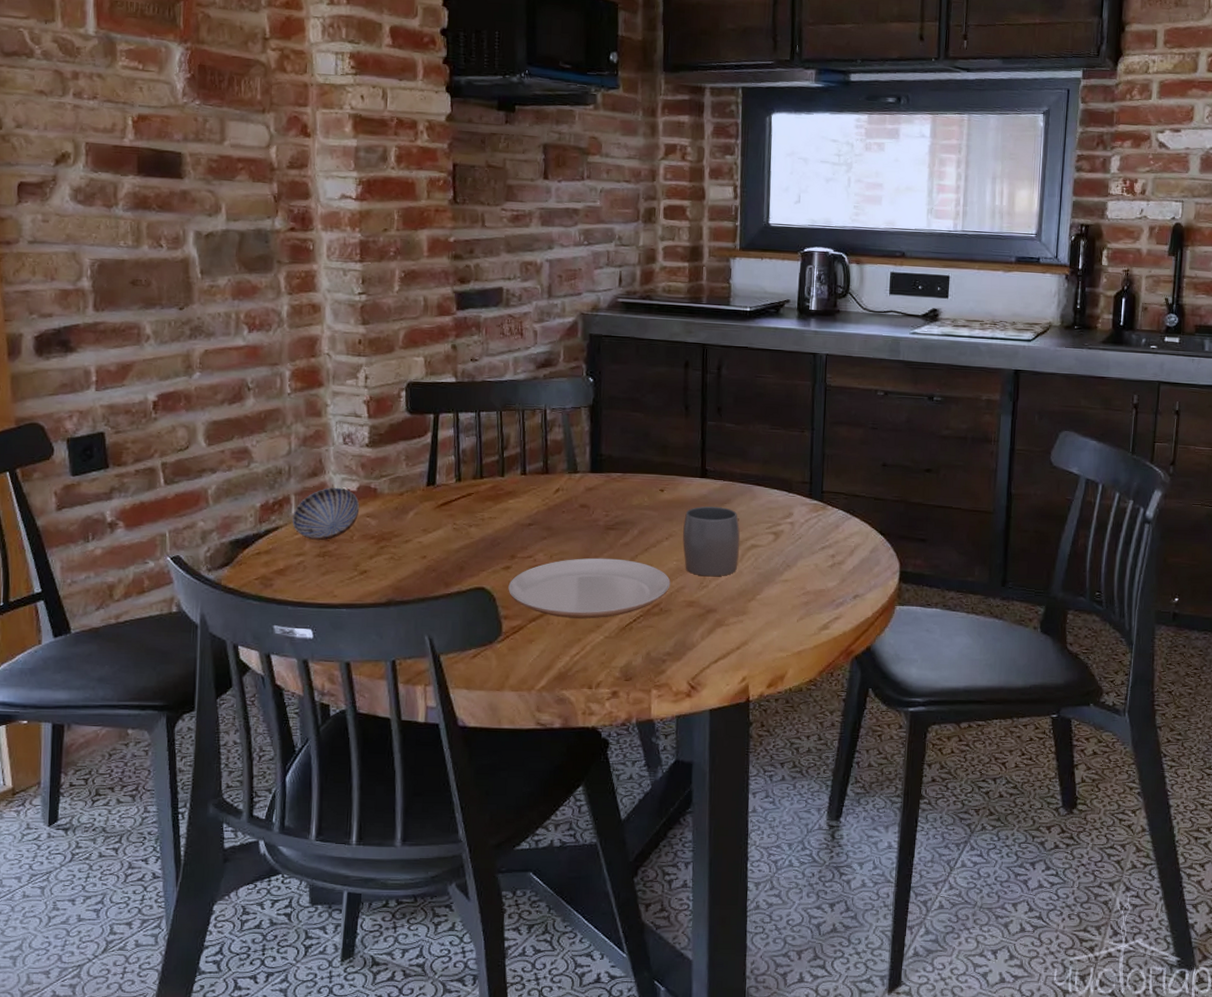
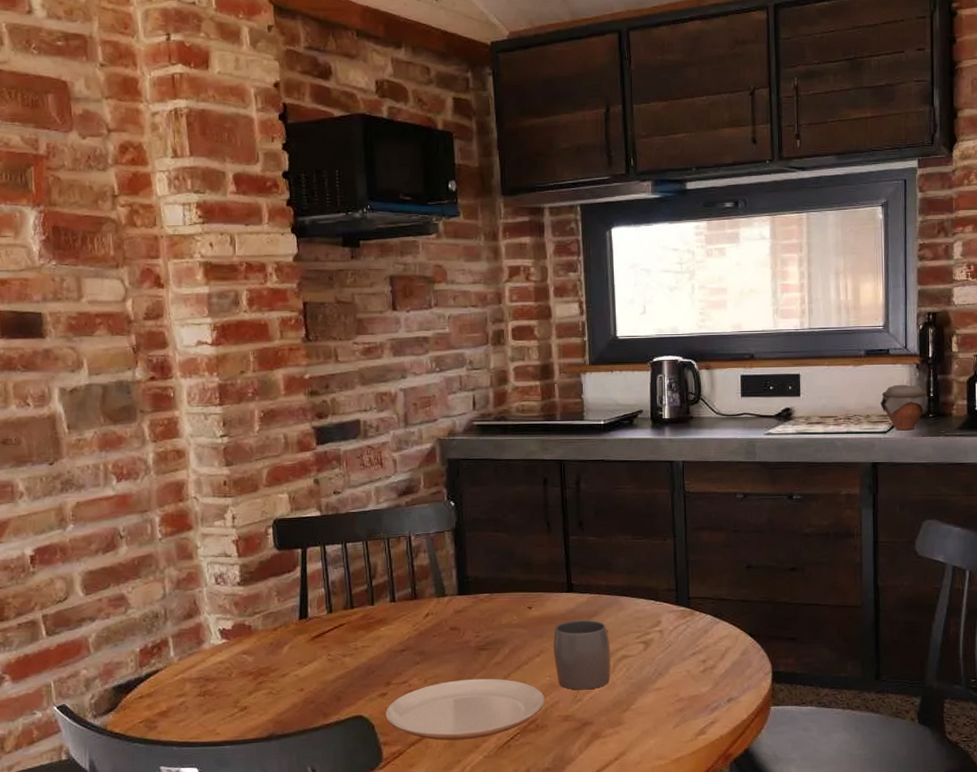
bowl: present [292,487,360,541] -> none [171,627,236,681]
jar: none [1027,293,1075,341] -> present [880,384,928,431]

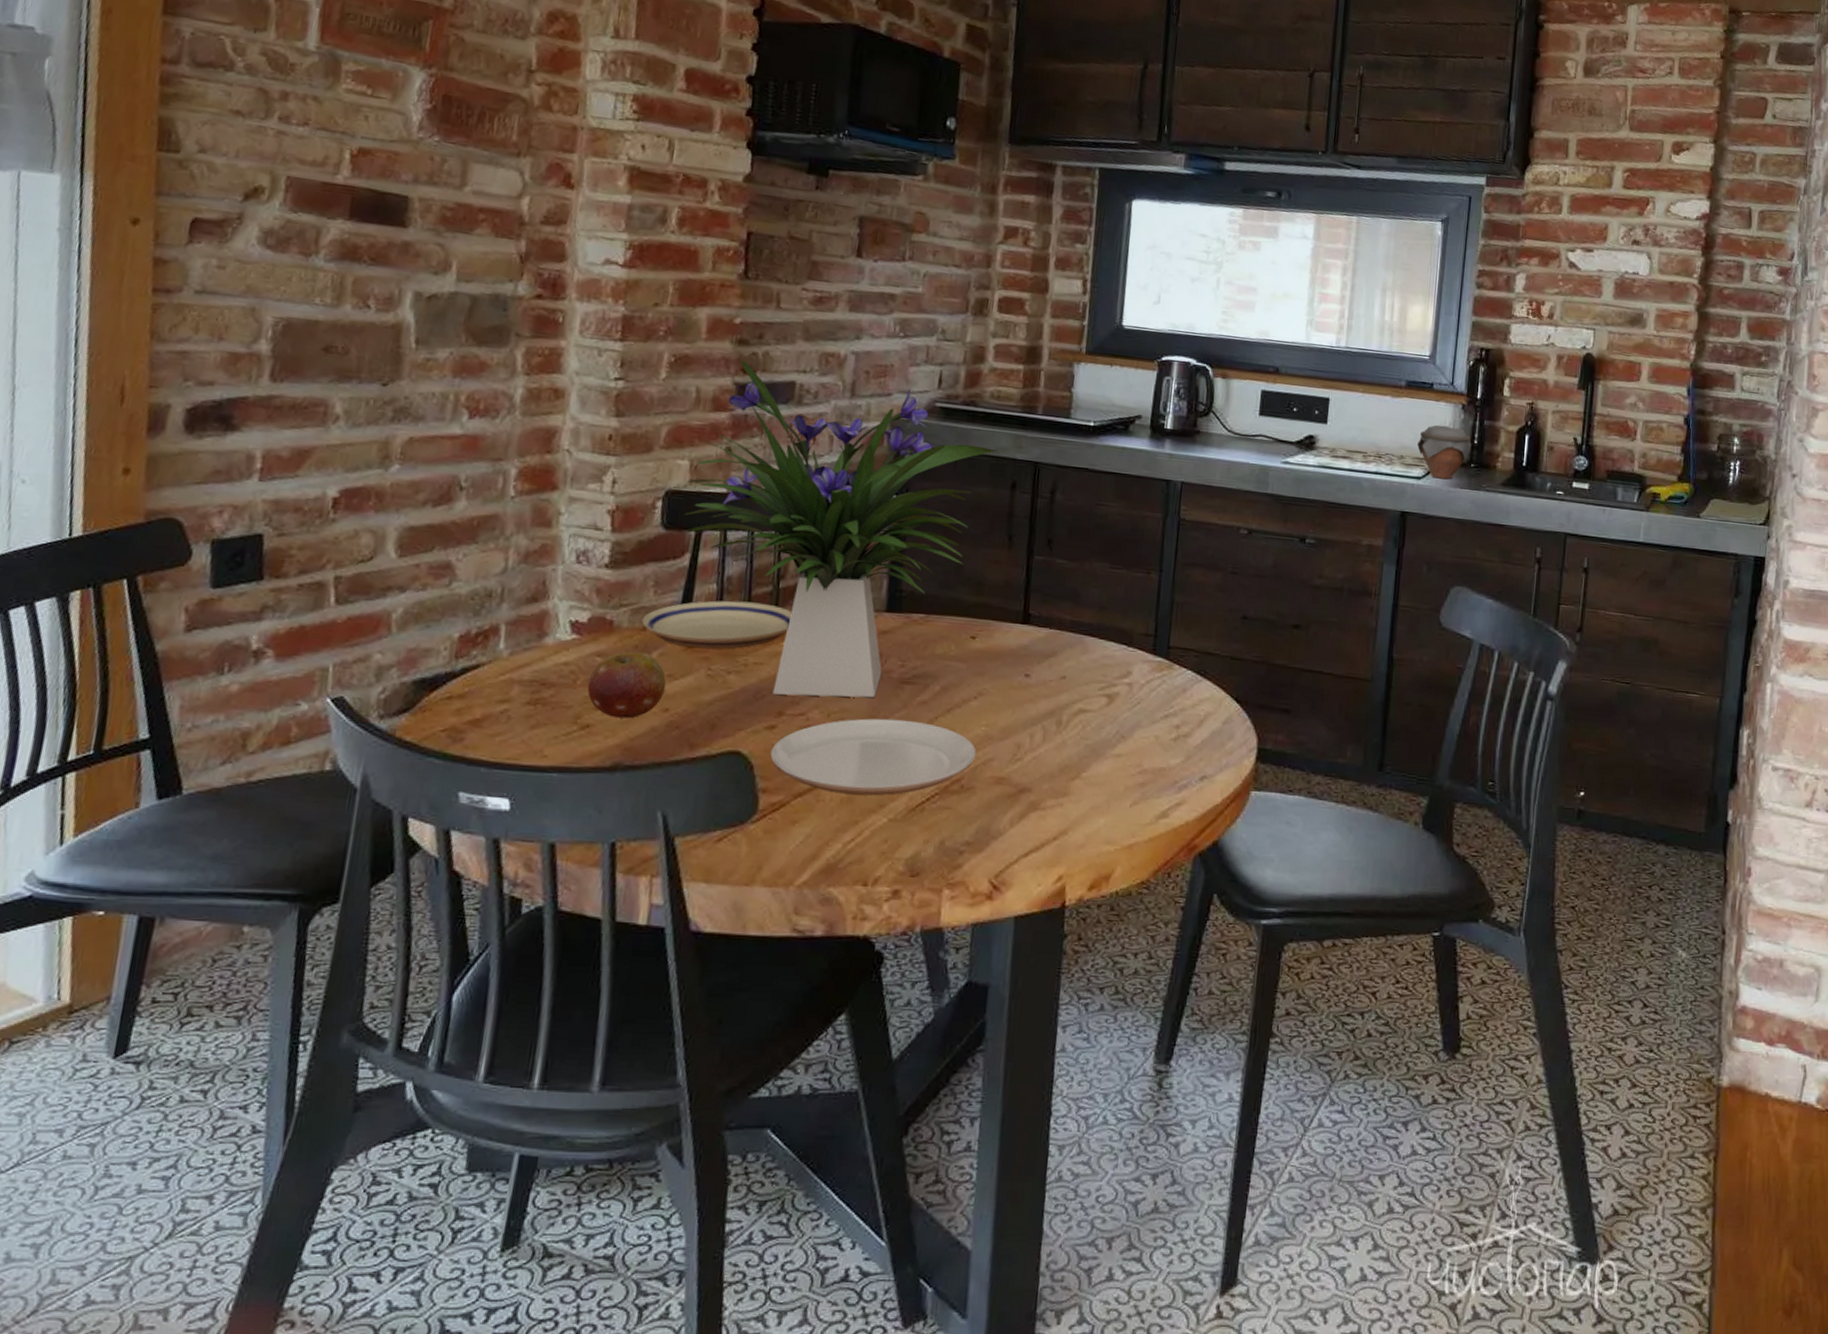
fruit: none [240,648,299,699] -> present [587,652,667,719]
plate: none [272,599,385,640] -> present [641,600,792,650]
flower arrangement: none [289,408,528,669] -> present [683,360,997,698]
mug: present [554,620,611,690] -> none [994,659,1067,748]

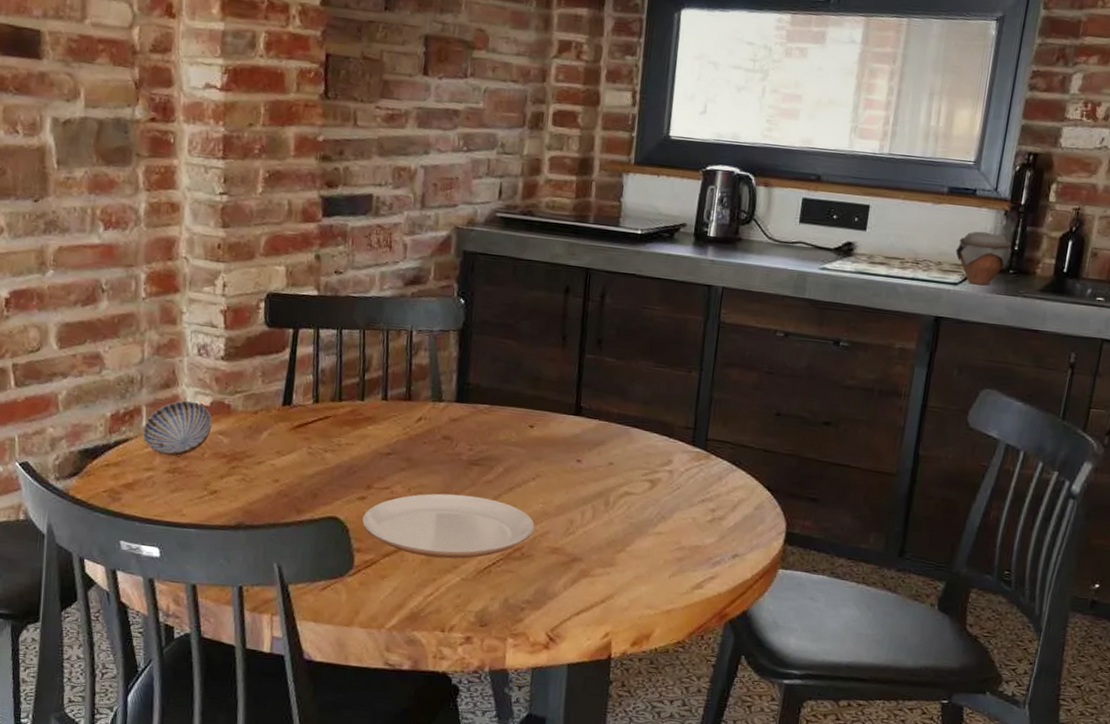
bowl: none [498,616,590,685] -> present [142,400,213,457]
fruit: present [587,652,667,719] -> none [213,431,276,487]
plate: present [641,600,792,650] -> none [253,389,376,431]
flower arrangement: present [683,360,997,698] -> none [282,175,552,476]

